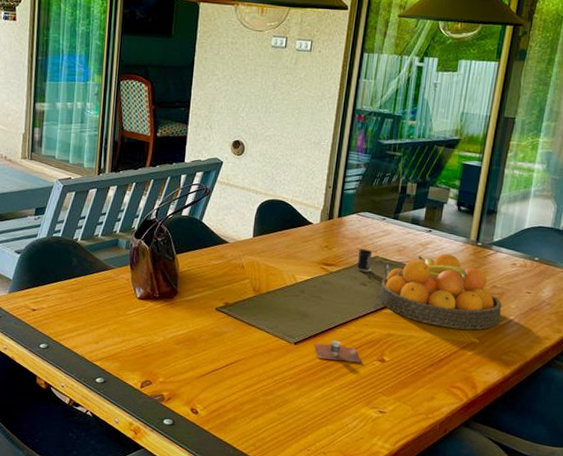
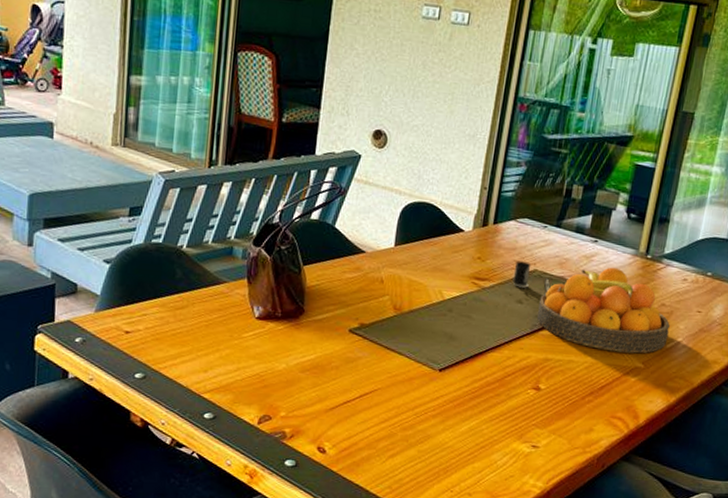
cup: present [314,340,363,363] -> none [462,366,516,392]

